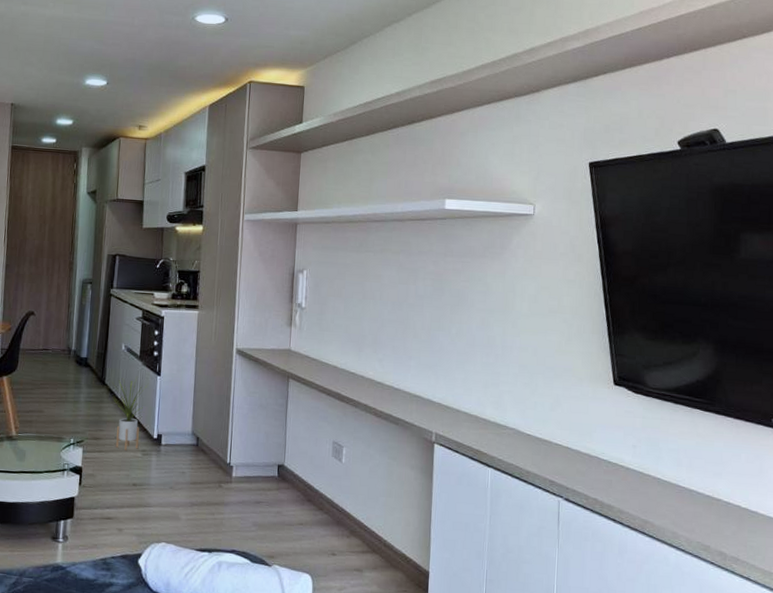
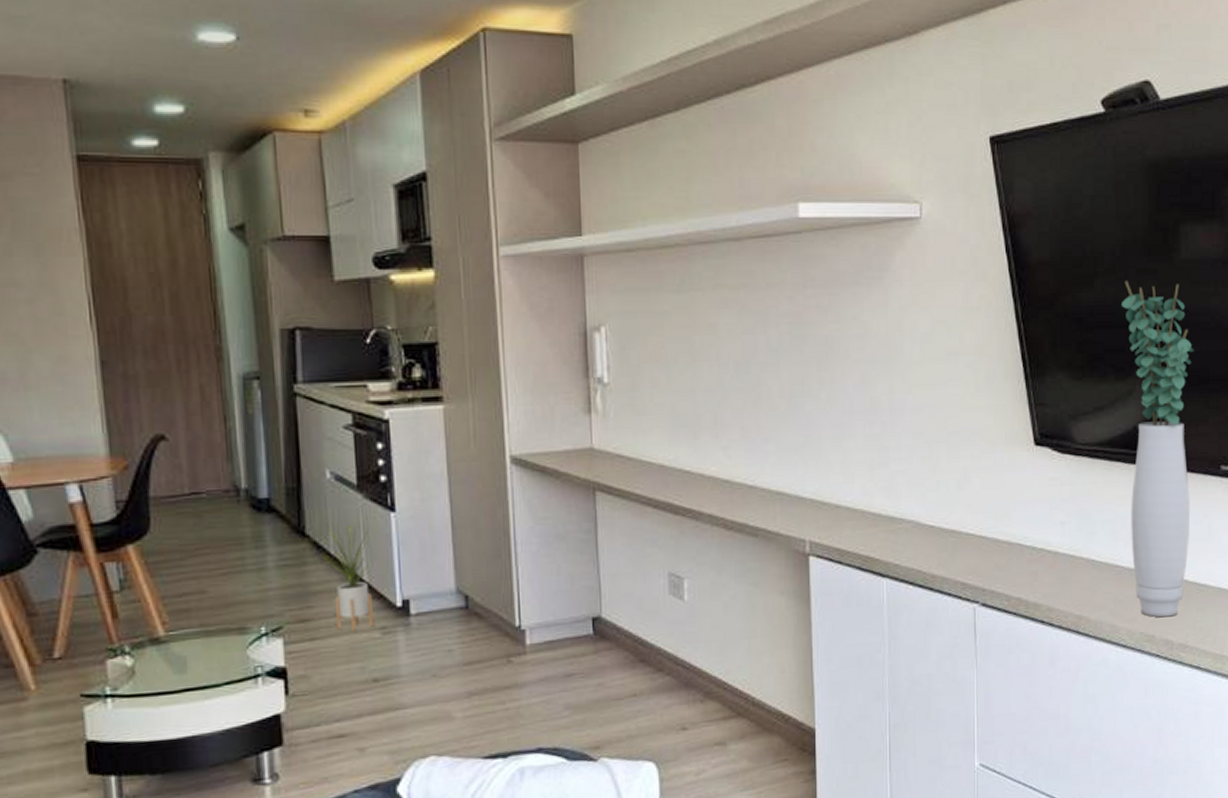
vase: none [690,271,751,534] -> present [1122,281,1194,618]

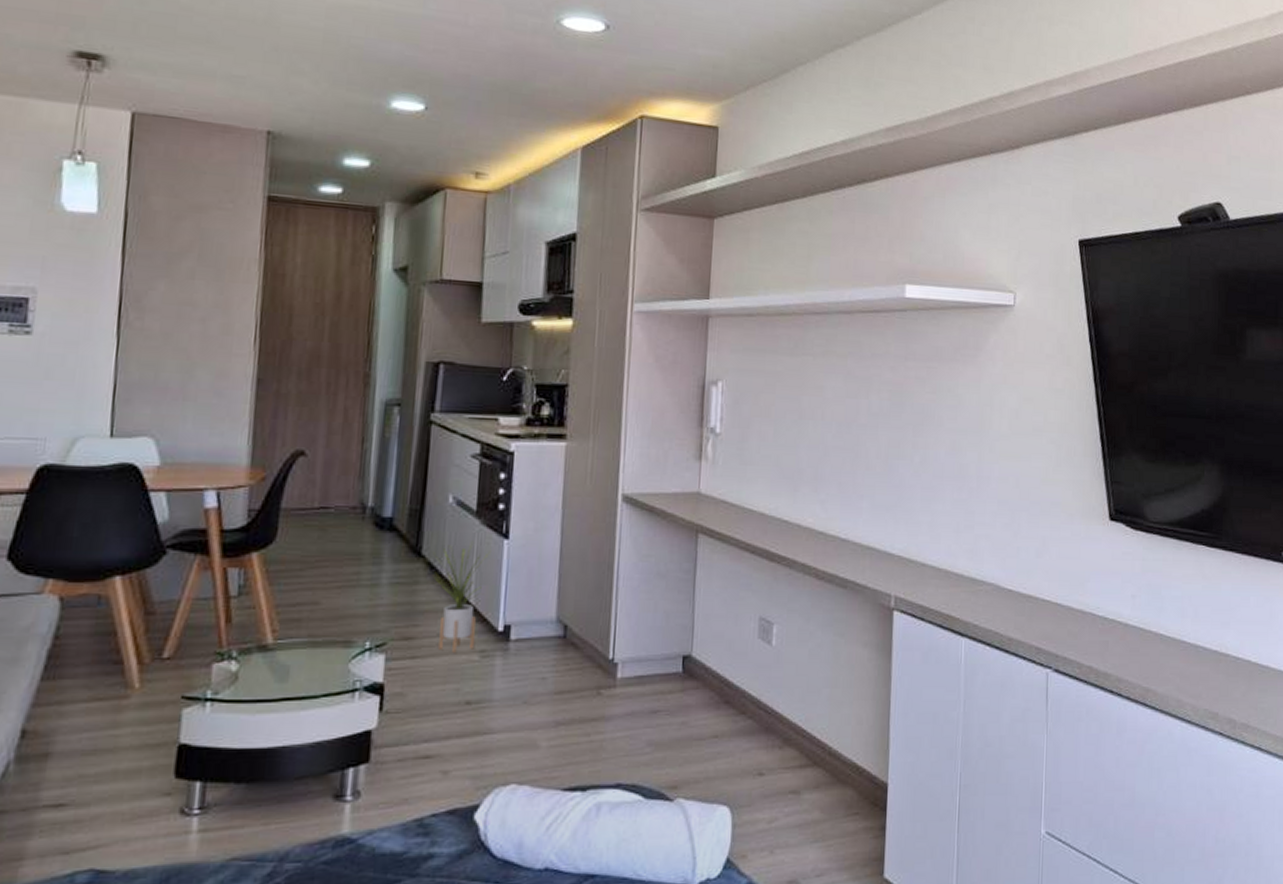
vase: present [1122,281,1194,618] -> none [1193,375,1258,696]

